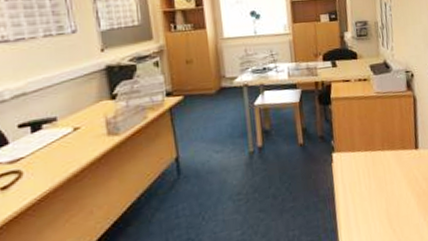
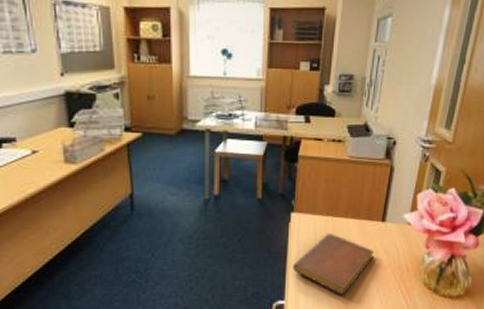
notebook: none [342,167,414,230] -> present [293,232,374,295]

